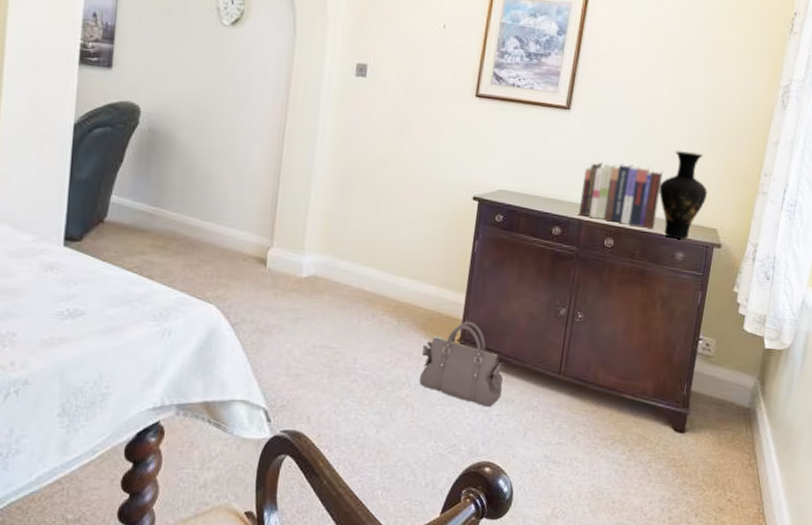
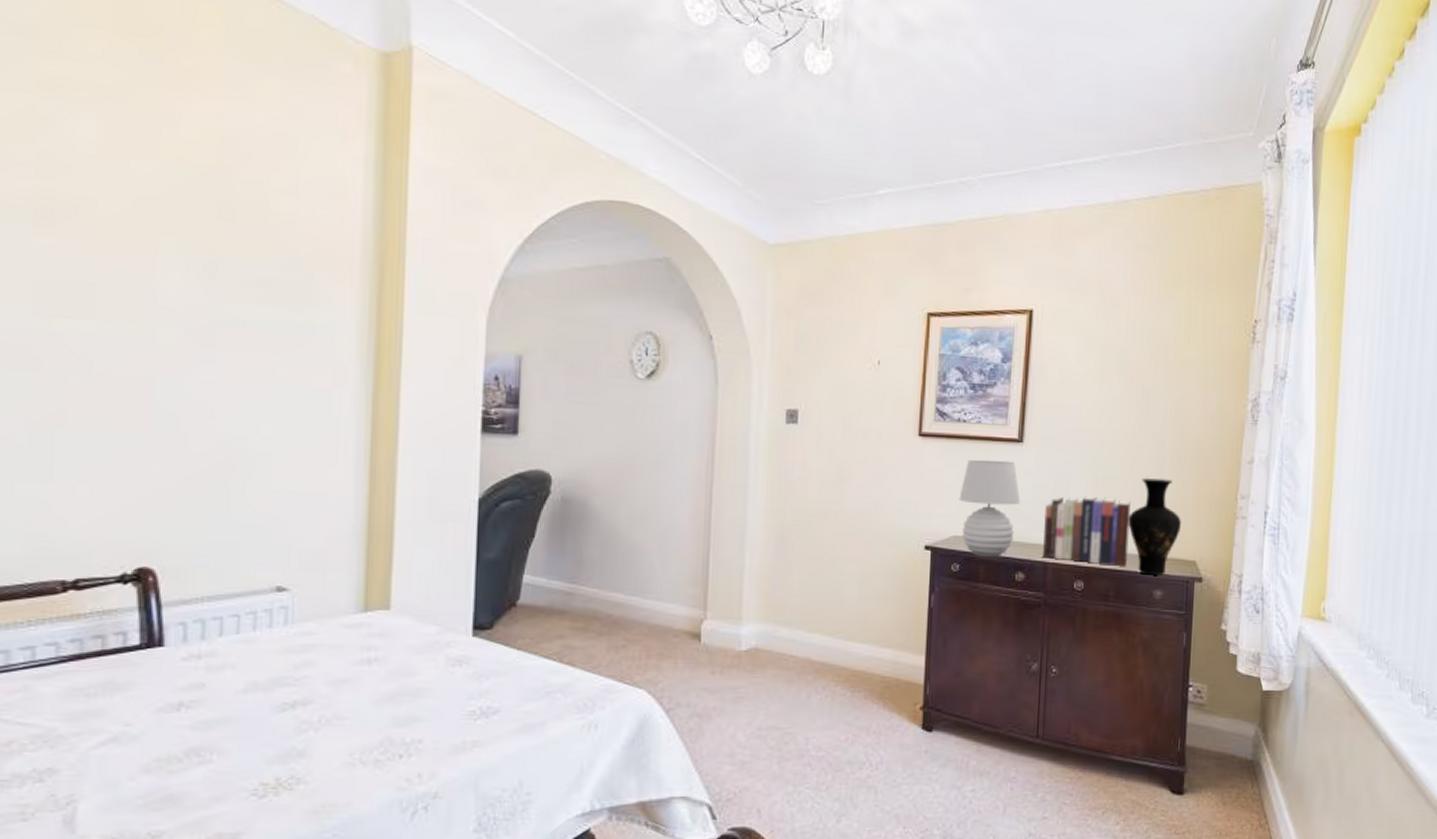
shoulder bag: present [419,321,505,408] -> none [881,685,976,783]
table lamp: none [507,122,563,213] -> present [959,459,1021,558]

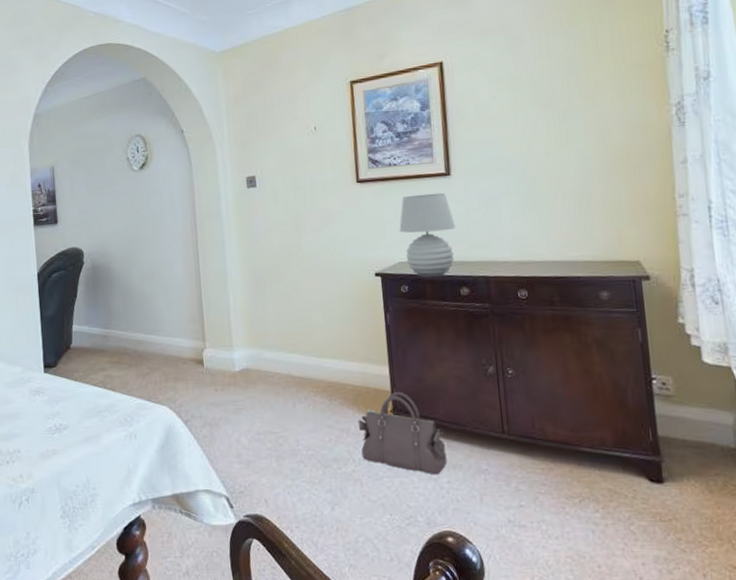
shoulder bag: none [881,685,976,783] -> present [358,391,448,475]
books: present [1043,496,1131,567] -> none [479,212,568,274]
vase: present [1128,478,1182,577] -> none [563,188,619,279]

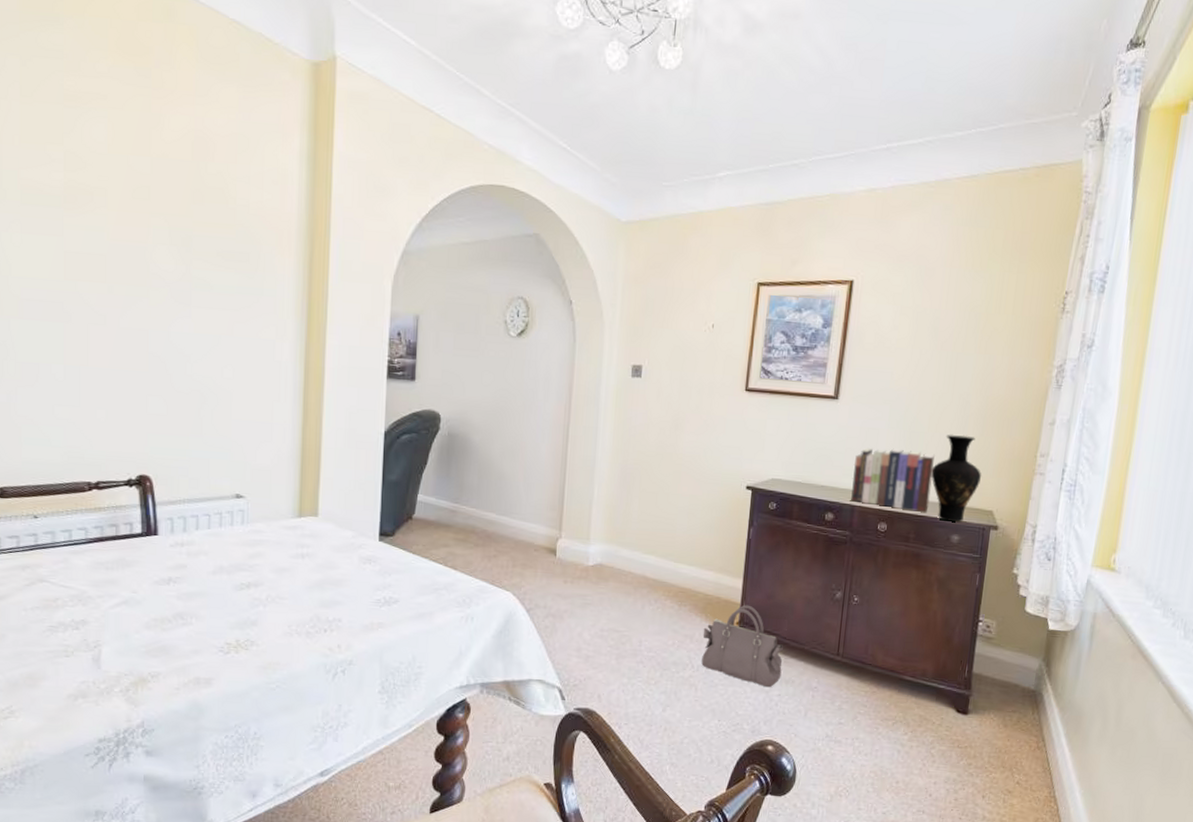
table lamp: present [399,192,456,278] -> none [778,413,834,500]
books: none [479,212,568,274] -> present [851,447,935,513]
vase: none [563,188,619,279] -> present [931,435,982,523]

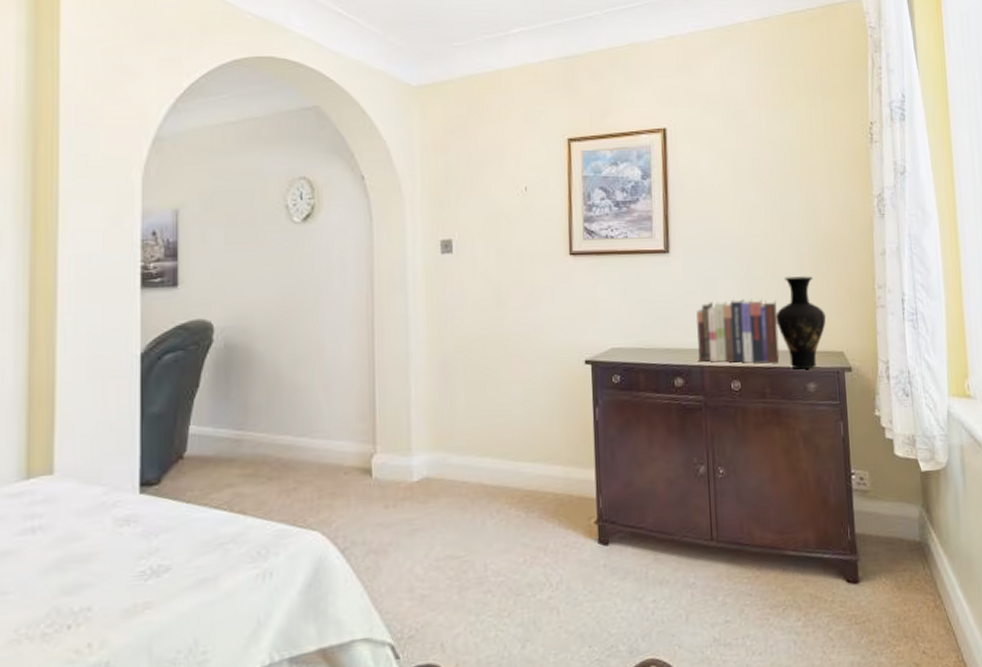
shoulder bag: present [701,605,784,688] -> none [557,498,654,595]

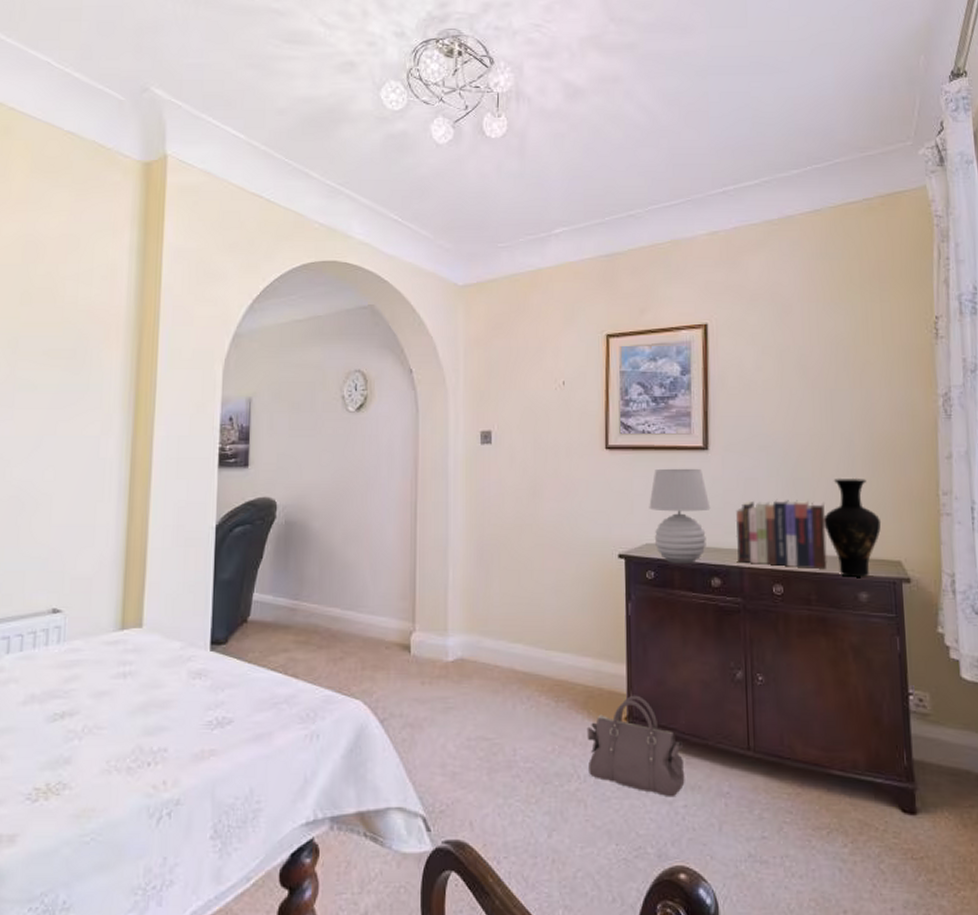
shoulder bag: none [557,498,654,595] -> present [586,695,685,798]
table lamp: none [613,271,673,367] -> present [649,468,711,565]

